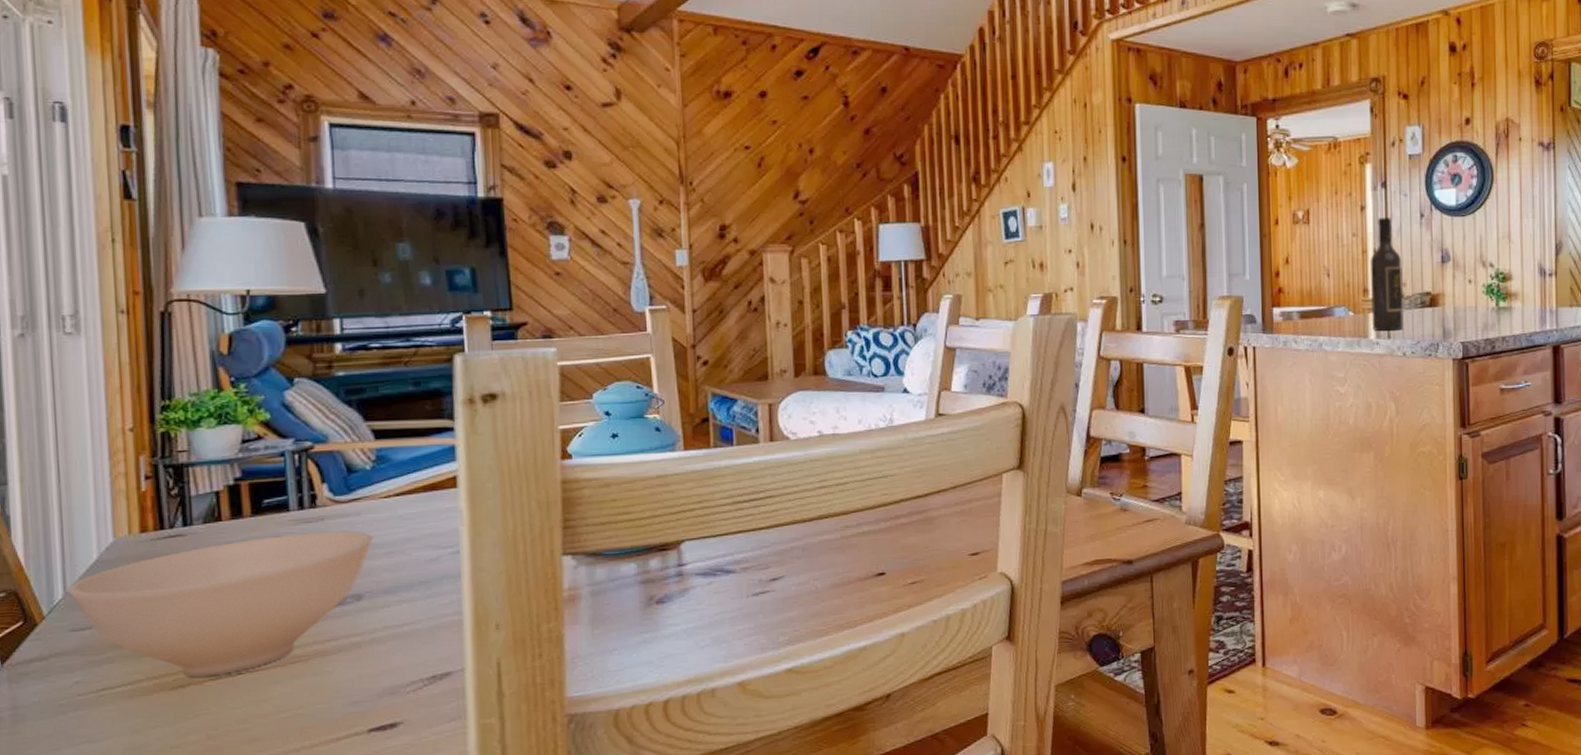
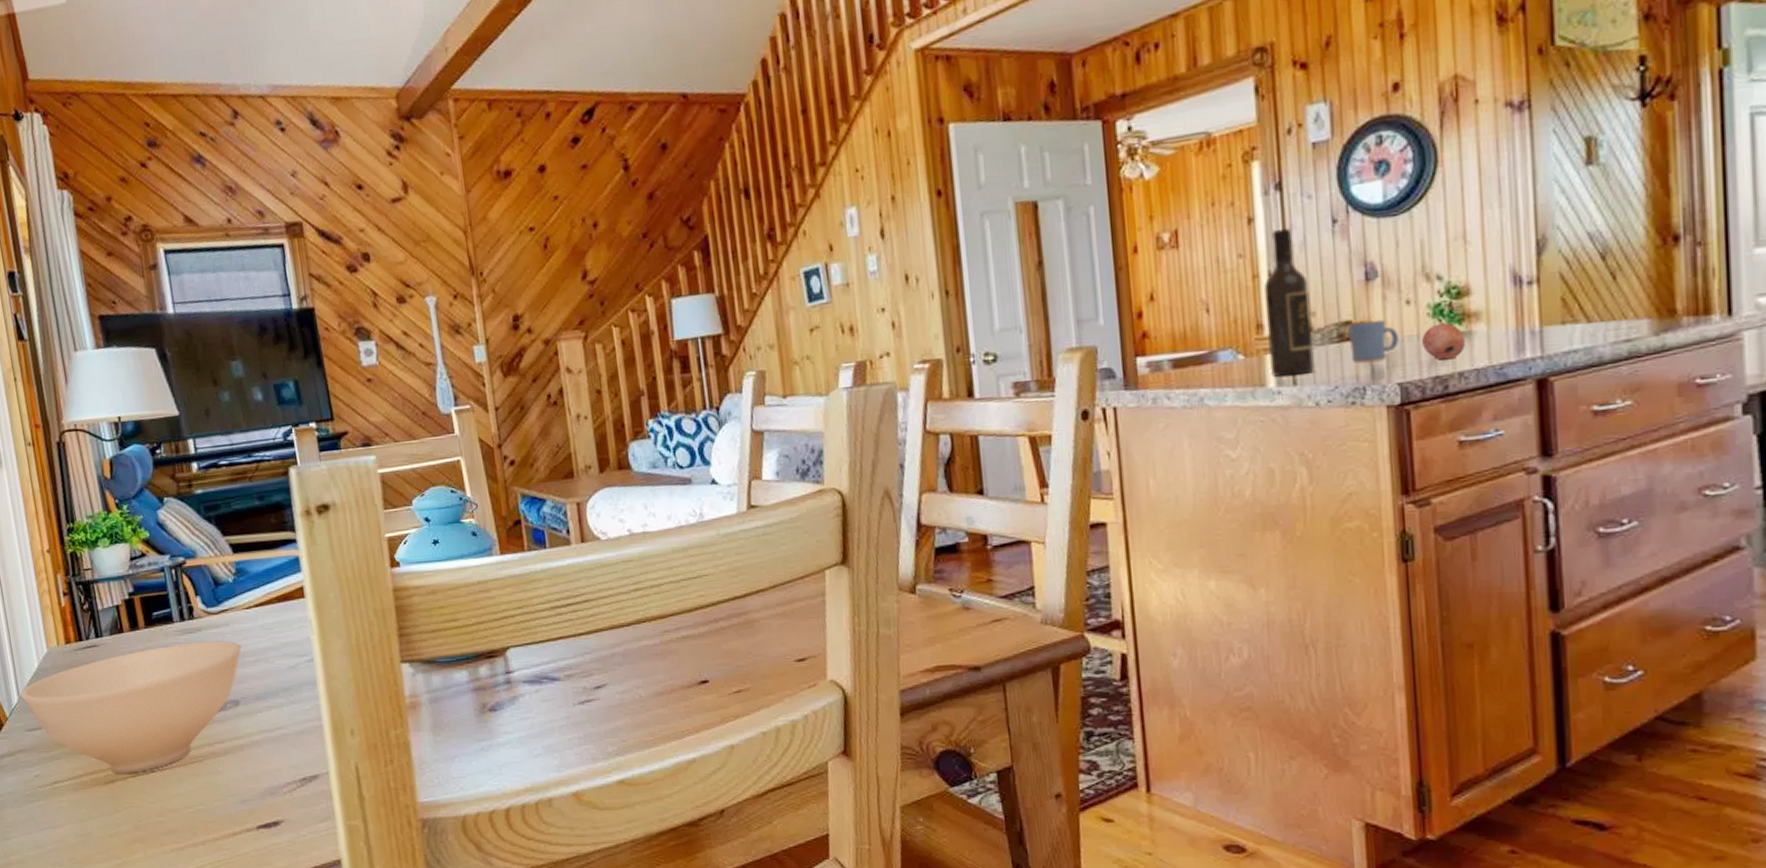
mug: none [1428,293,1463,325] -> present [1347,319,1399,364]
fruit: none [1479,299,1507,327] -> present [1422,322,1465,361]

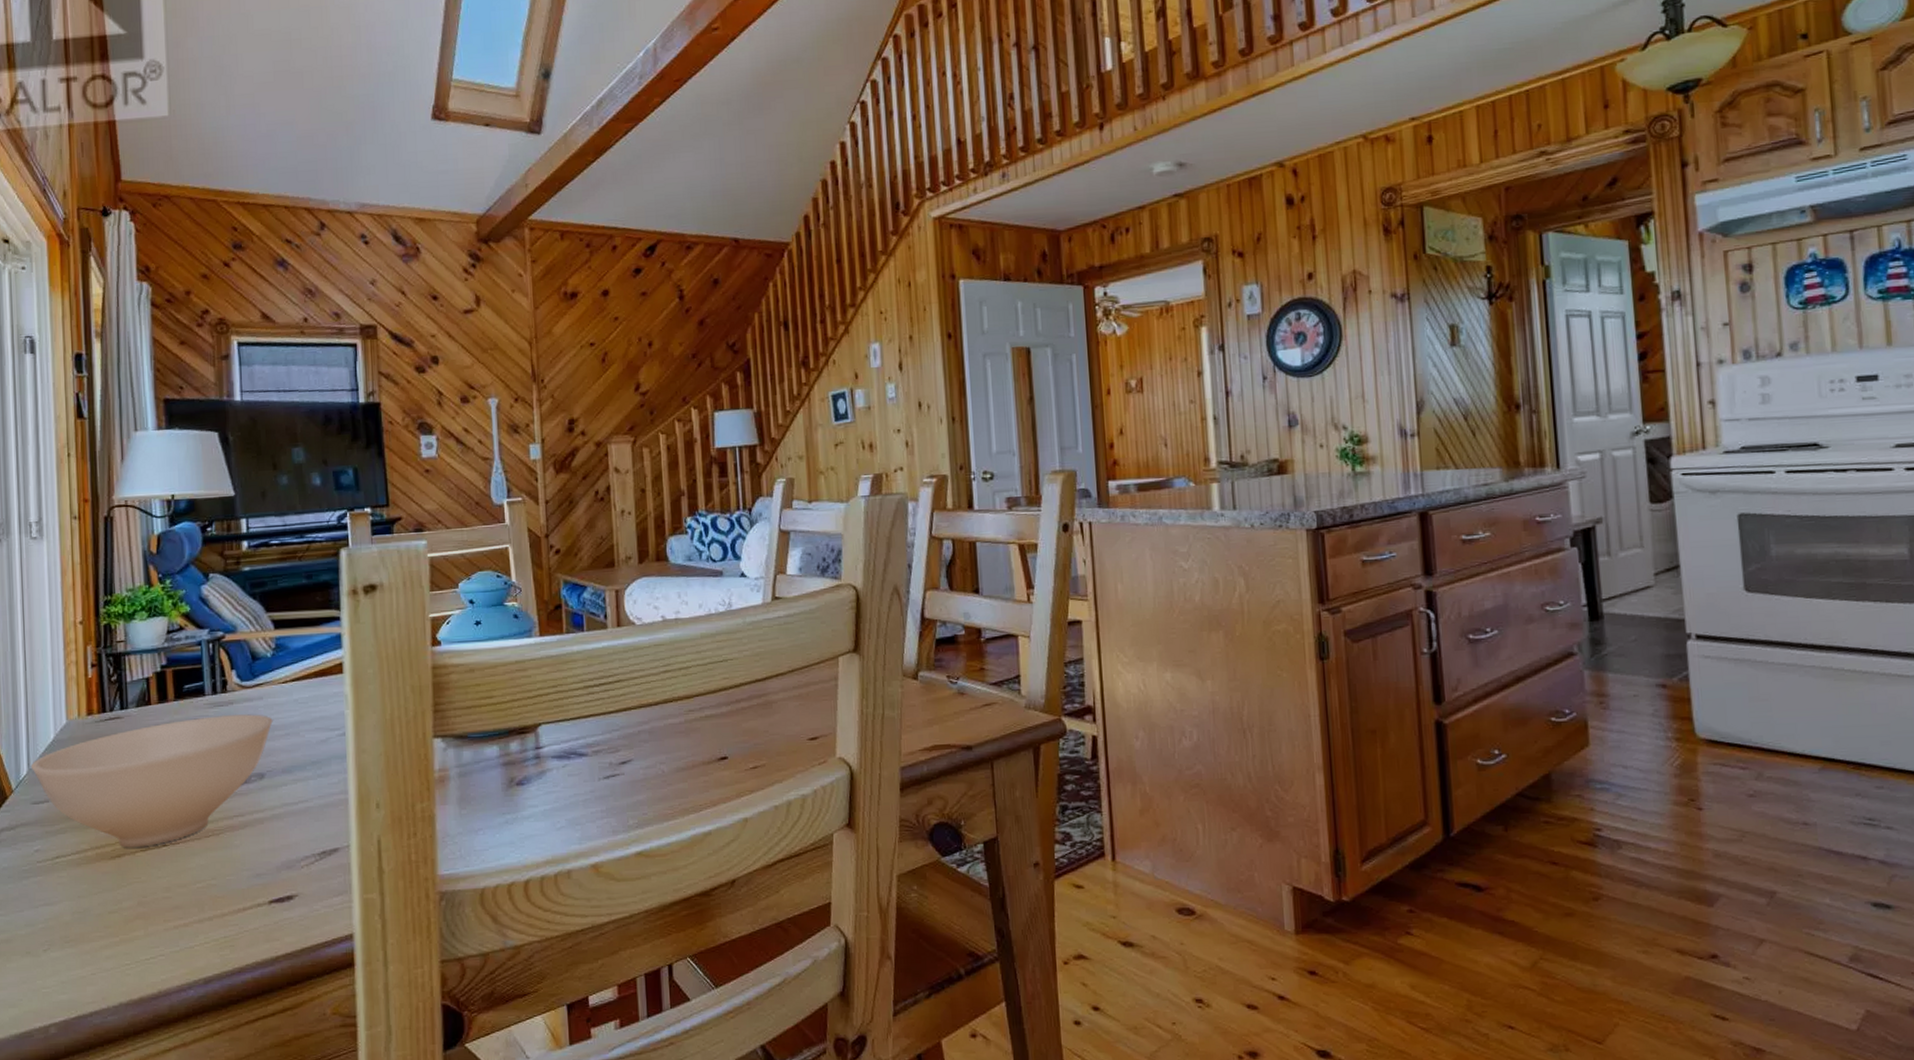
wine bottle: present [1263,227,1315,378] -> none [1210,381,1250,503]
mug: present [1347,319,1399,364] -> none [1275,459,1315,494]
fruit: present [1422,322,1465,361] -> none [1332,464,1365,494]

